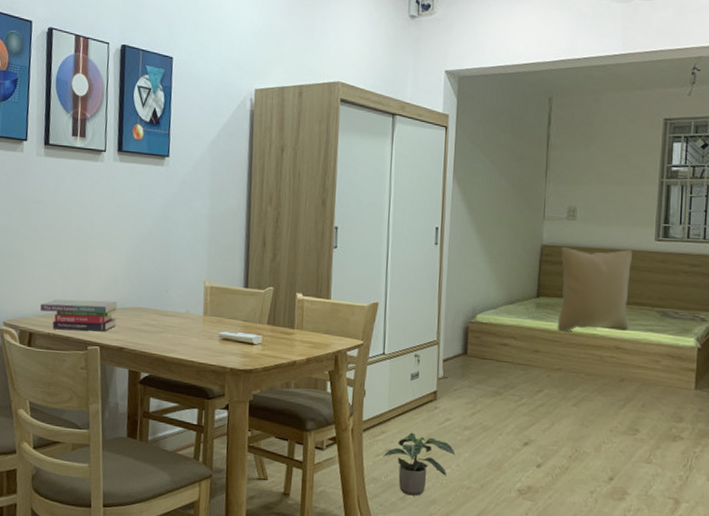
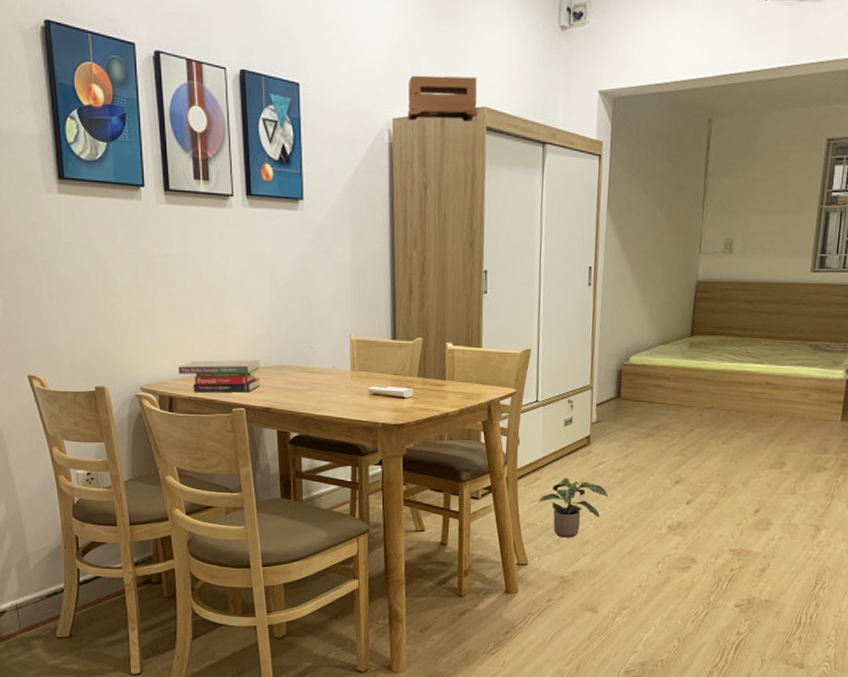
decorative box: none [269,53,334,94] -> present [408,75,478,121]
pillow: present [557,247,633,331] -> none [710,282,788,370]

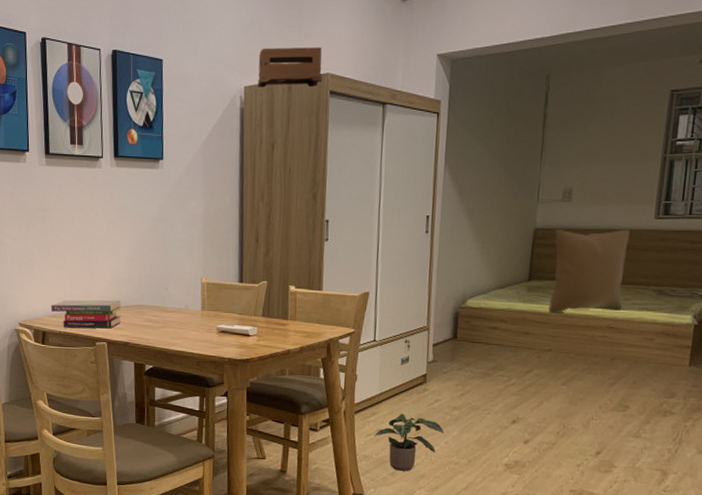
pillow: none [710,282,788,370] -> present [548,229,631,313]

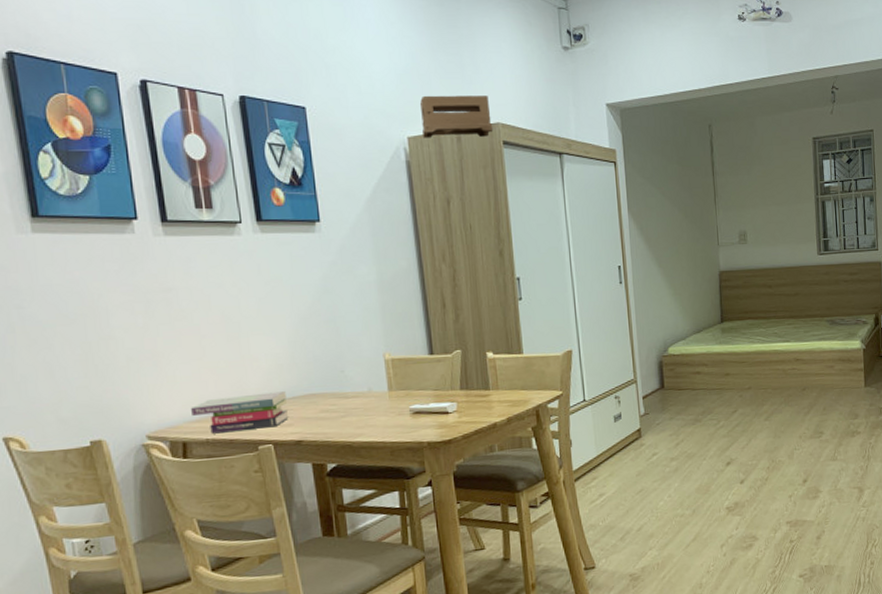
potted plant: present [374,413,444,471] -> none [597,473,666,535]
pillow: present [548,229,631,313] -> none [737,266,803,352]

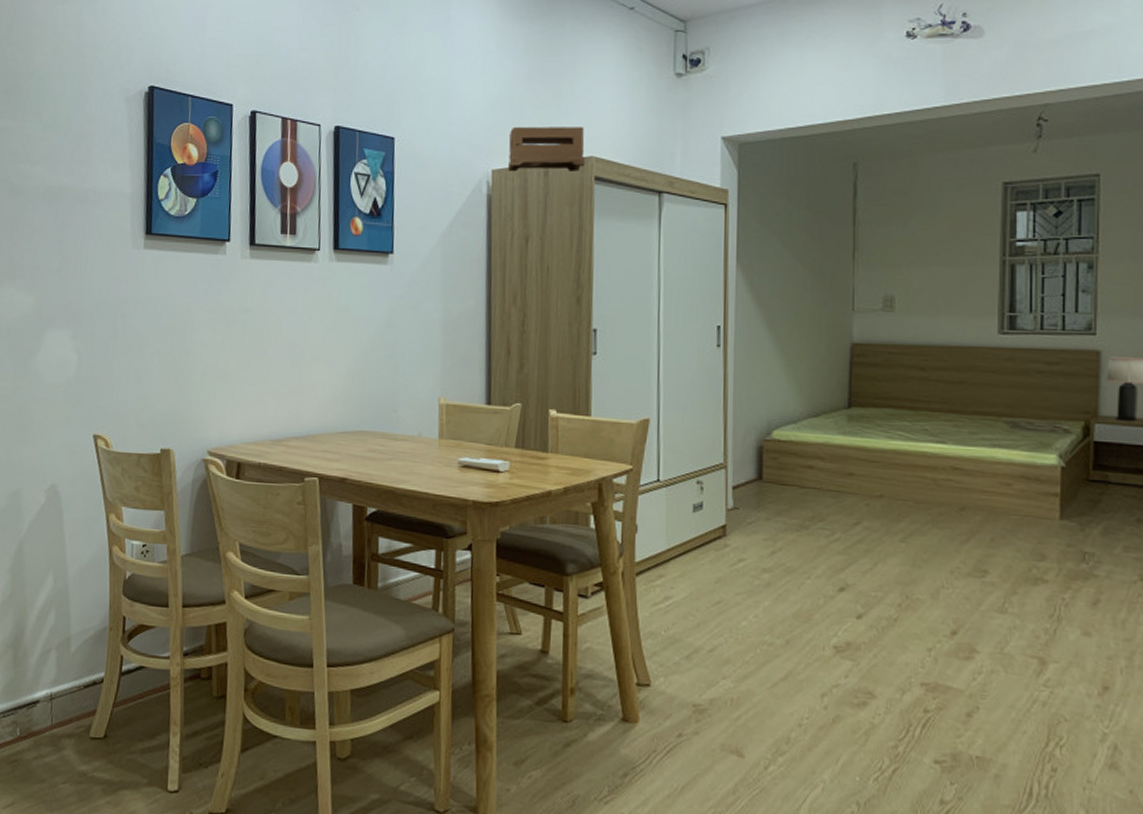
books: present [191,391,289,434] -> none [249,423,338,460]

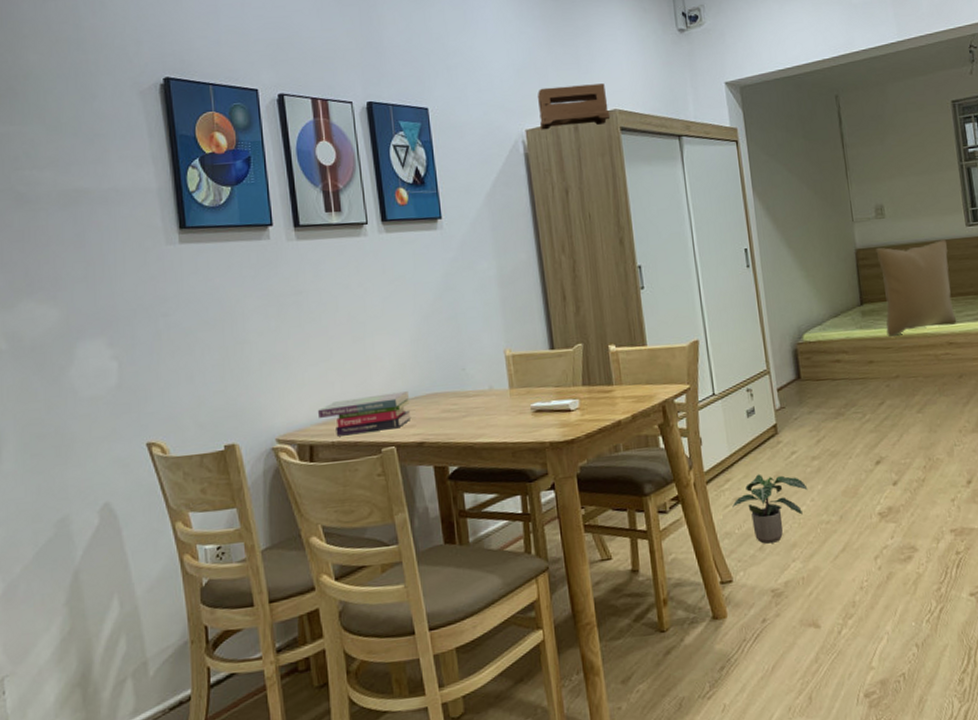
books: none [249,423,338,460] -> present [318,391,412,437]
potted plant: none [662,575,752,654] -> present [732,474,808,544]
pillow: none [876,346,970,449] -> present [875,239,956,336]

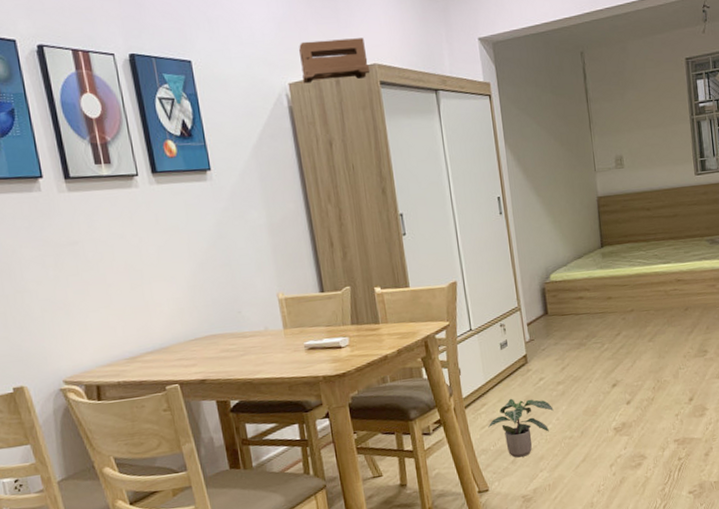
books: present [318,391,412,437] -> none [102,334,193,377]
pillow: present [875,239,956,336] -> none [615,187,684,275]

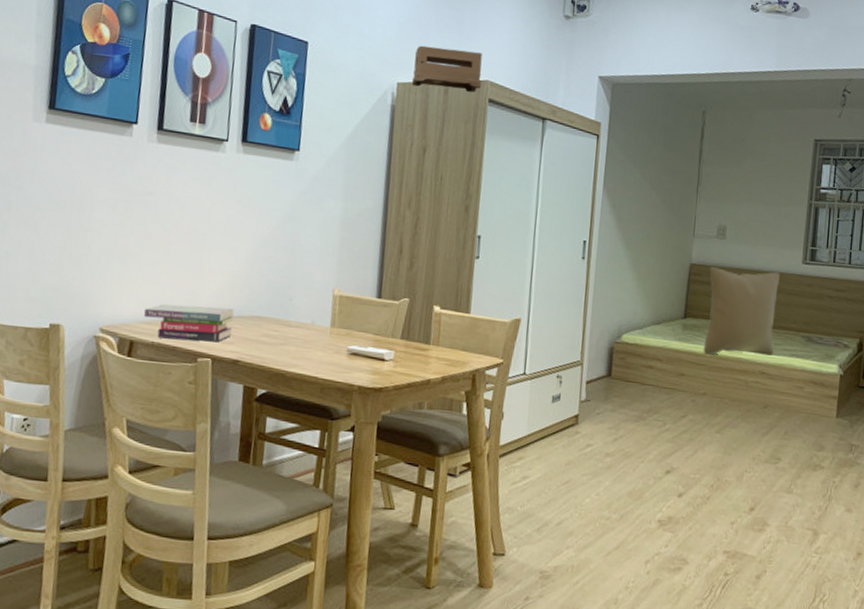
books: none [102,334,193,377] -> present [144,304,234,343]
potted plant: present [488,398,554,458] -> none [520,458,596,527]
pillow: none [615,187,684,275] -> present [703,267,781,356]

